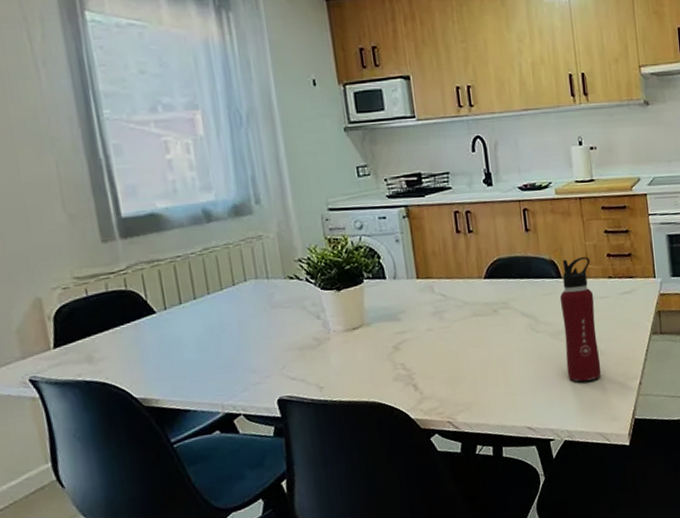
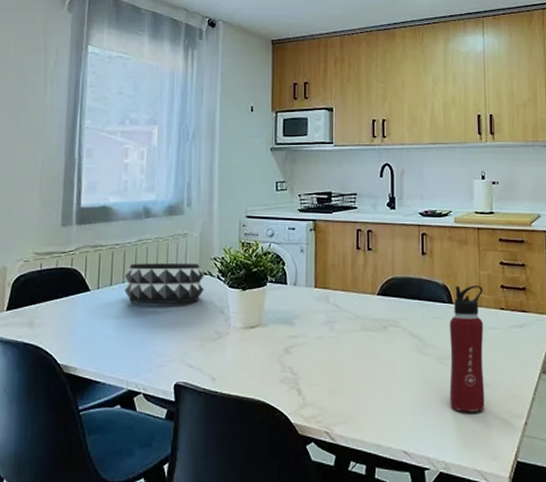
decorative bowl: none [194,267,293,320] -> present [124,262,205,304]

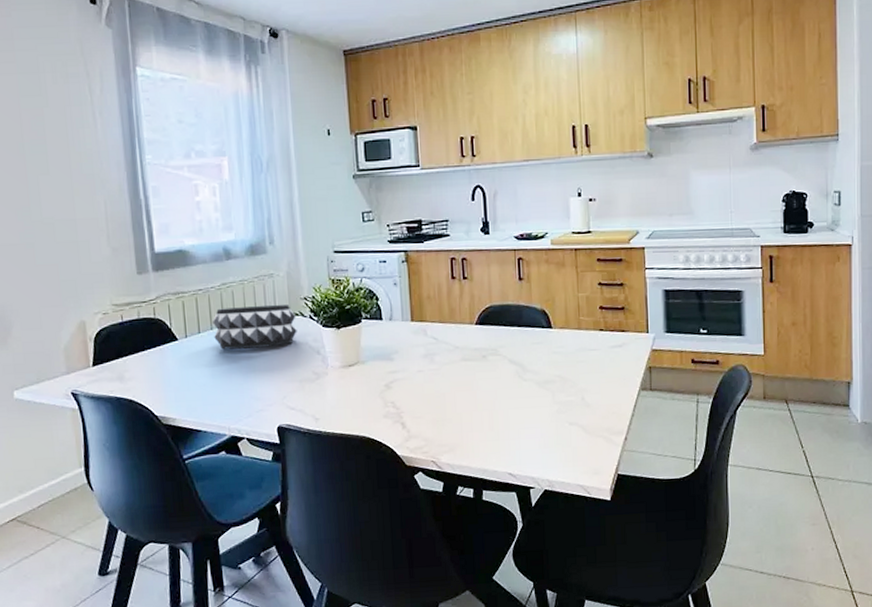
water bottle: present [449,285,485,412] -> none [549,308,586,432]

